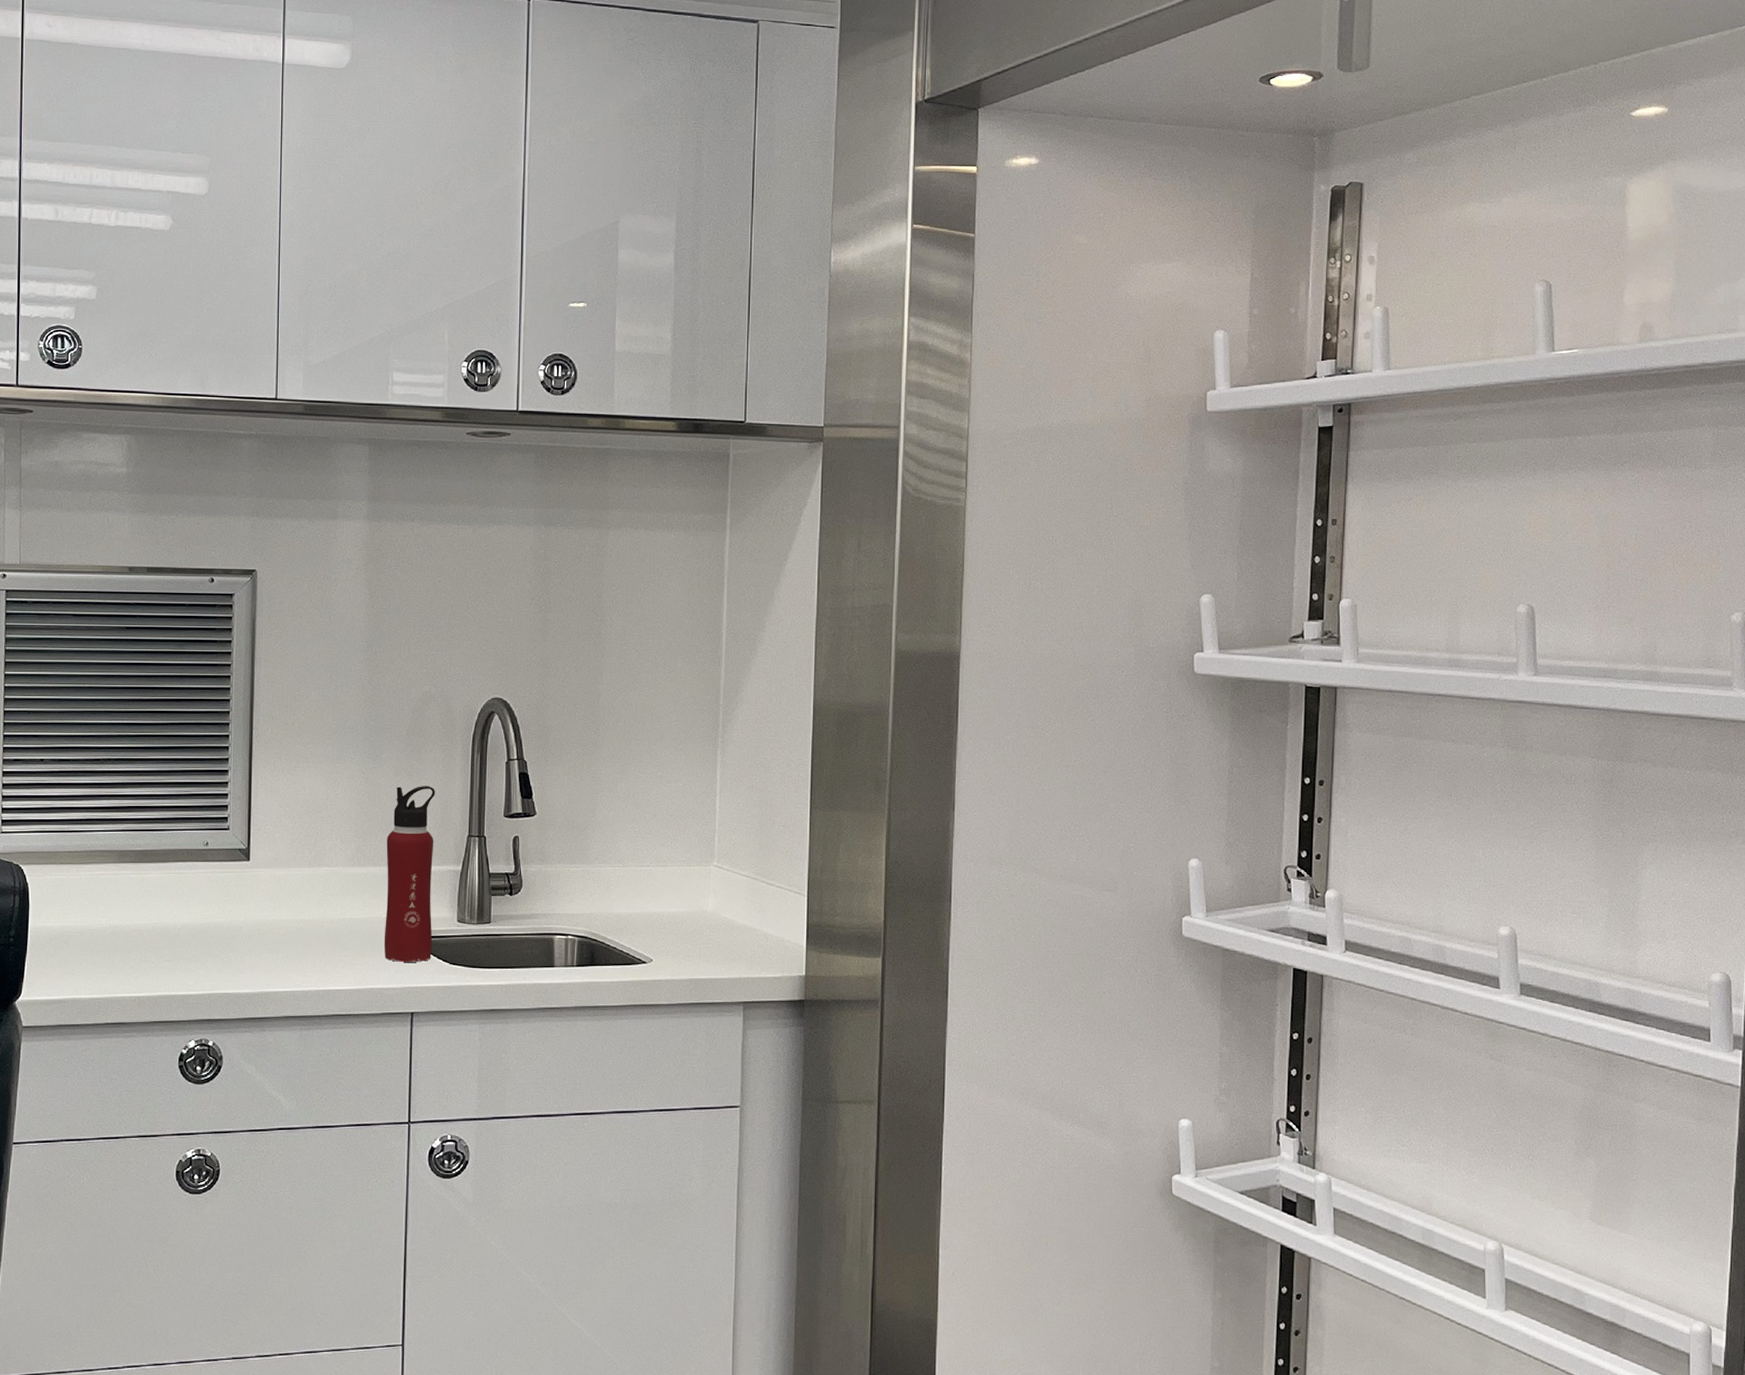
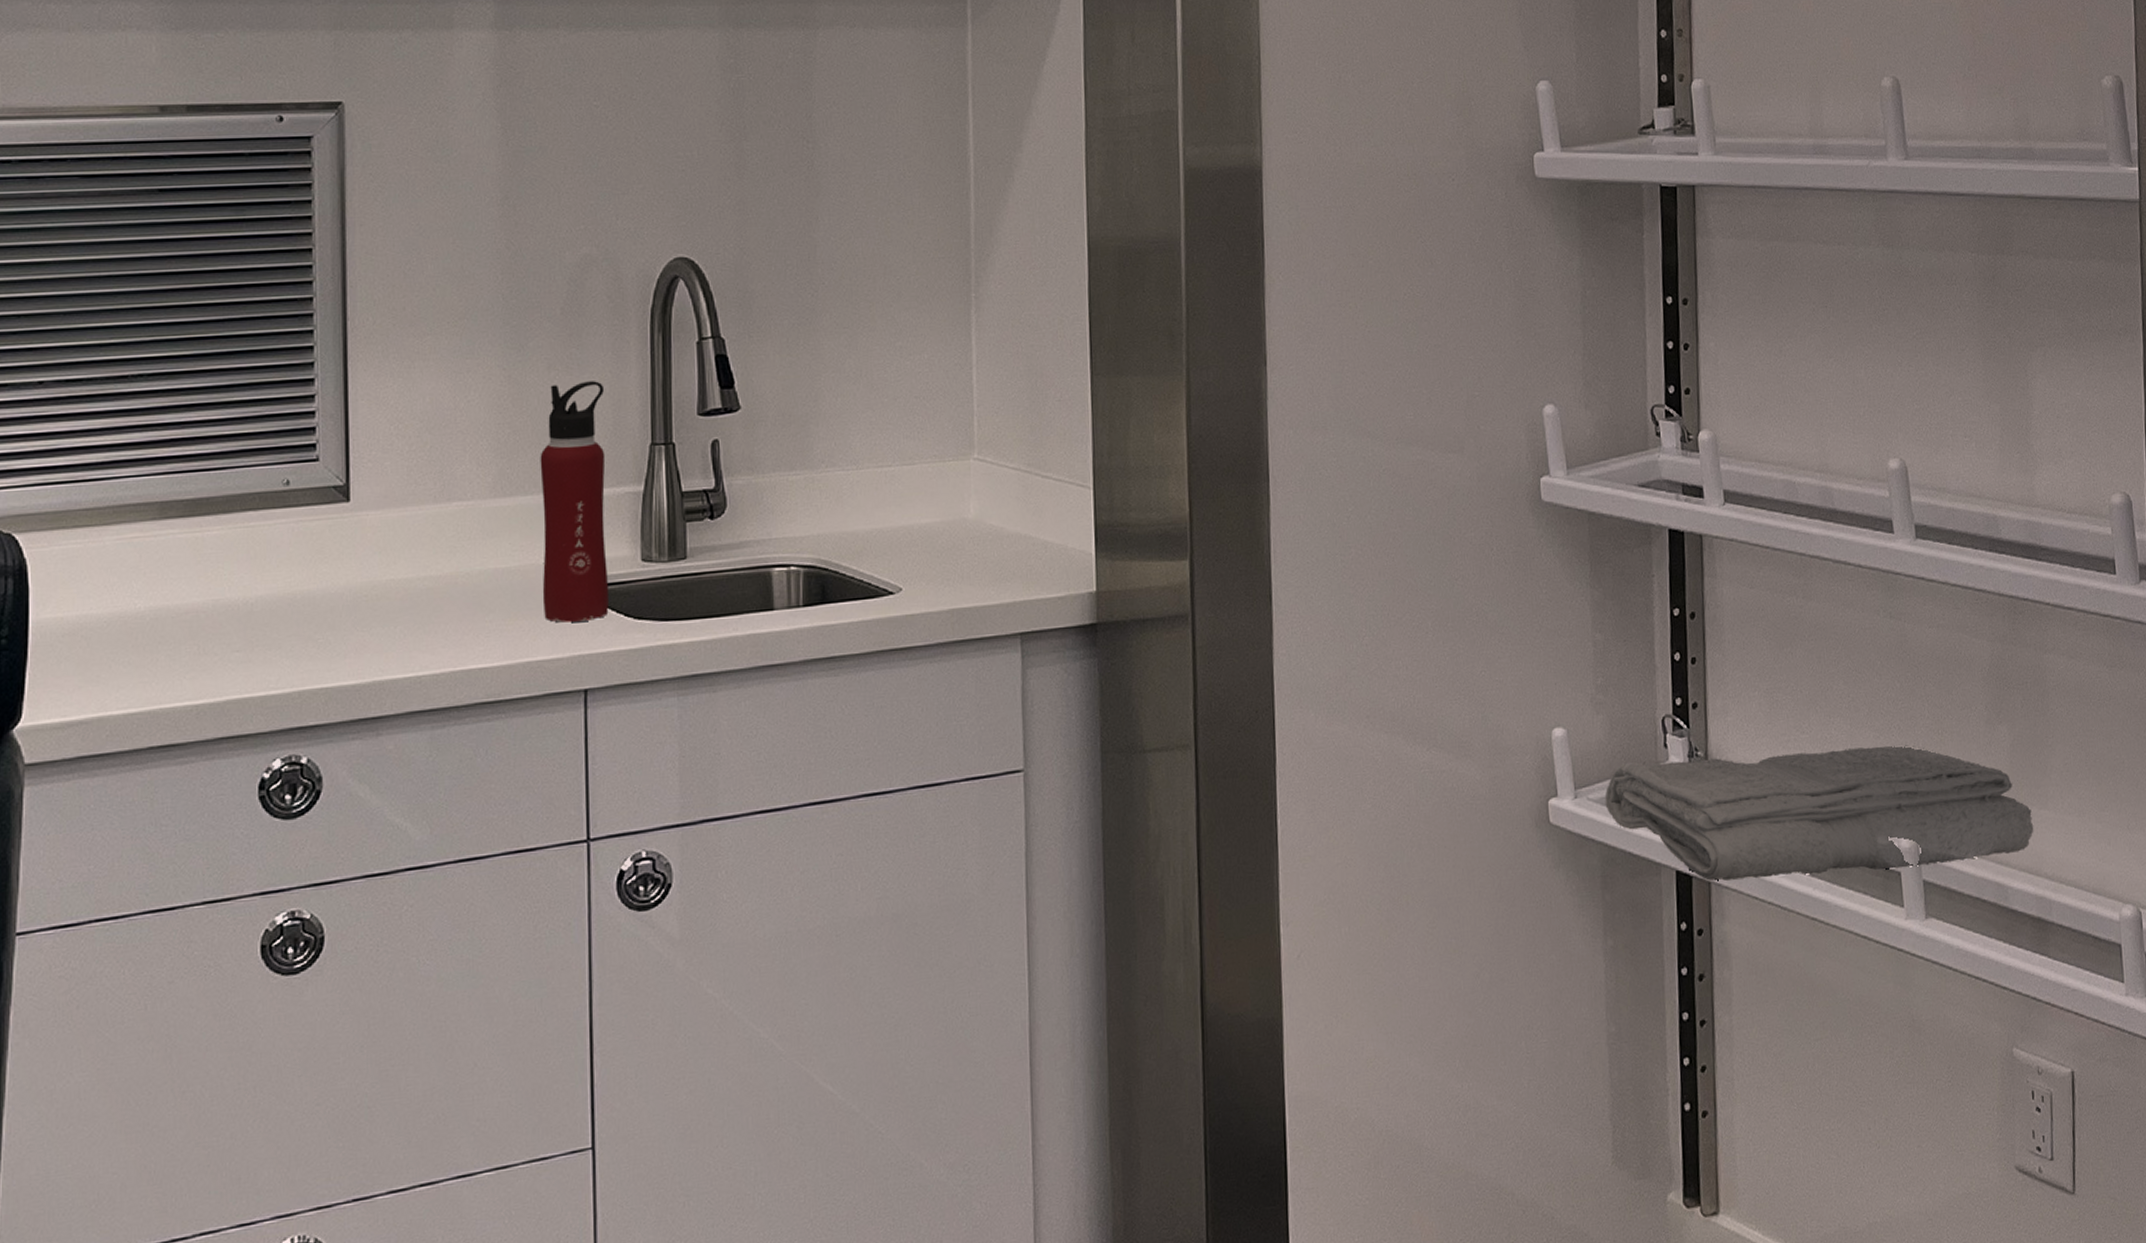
towel: none [1222,1153,1614,1267] -> present [1605,745,2034,881]

